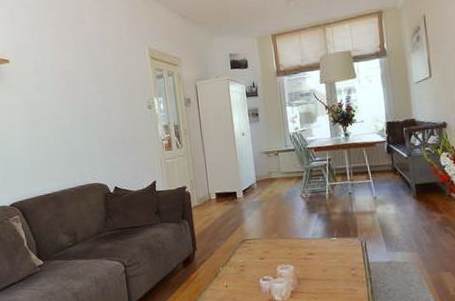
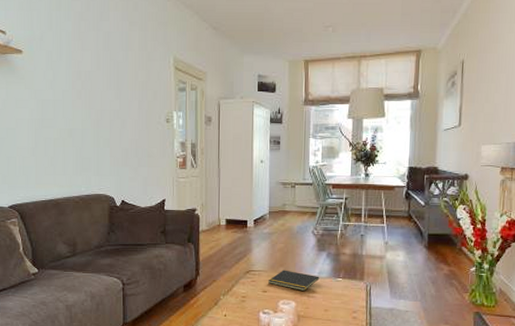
notepad: none [264,235,314,255] -> present [268,270,320,292]

